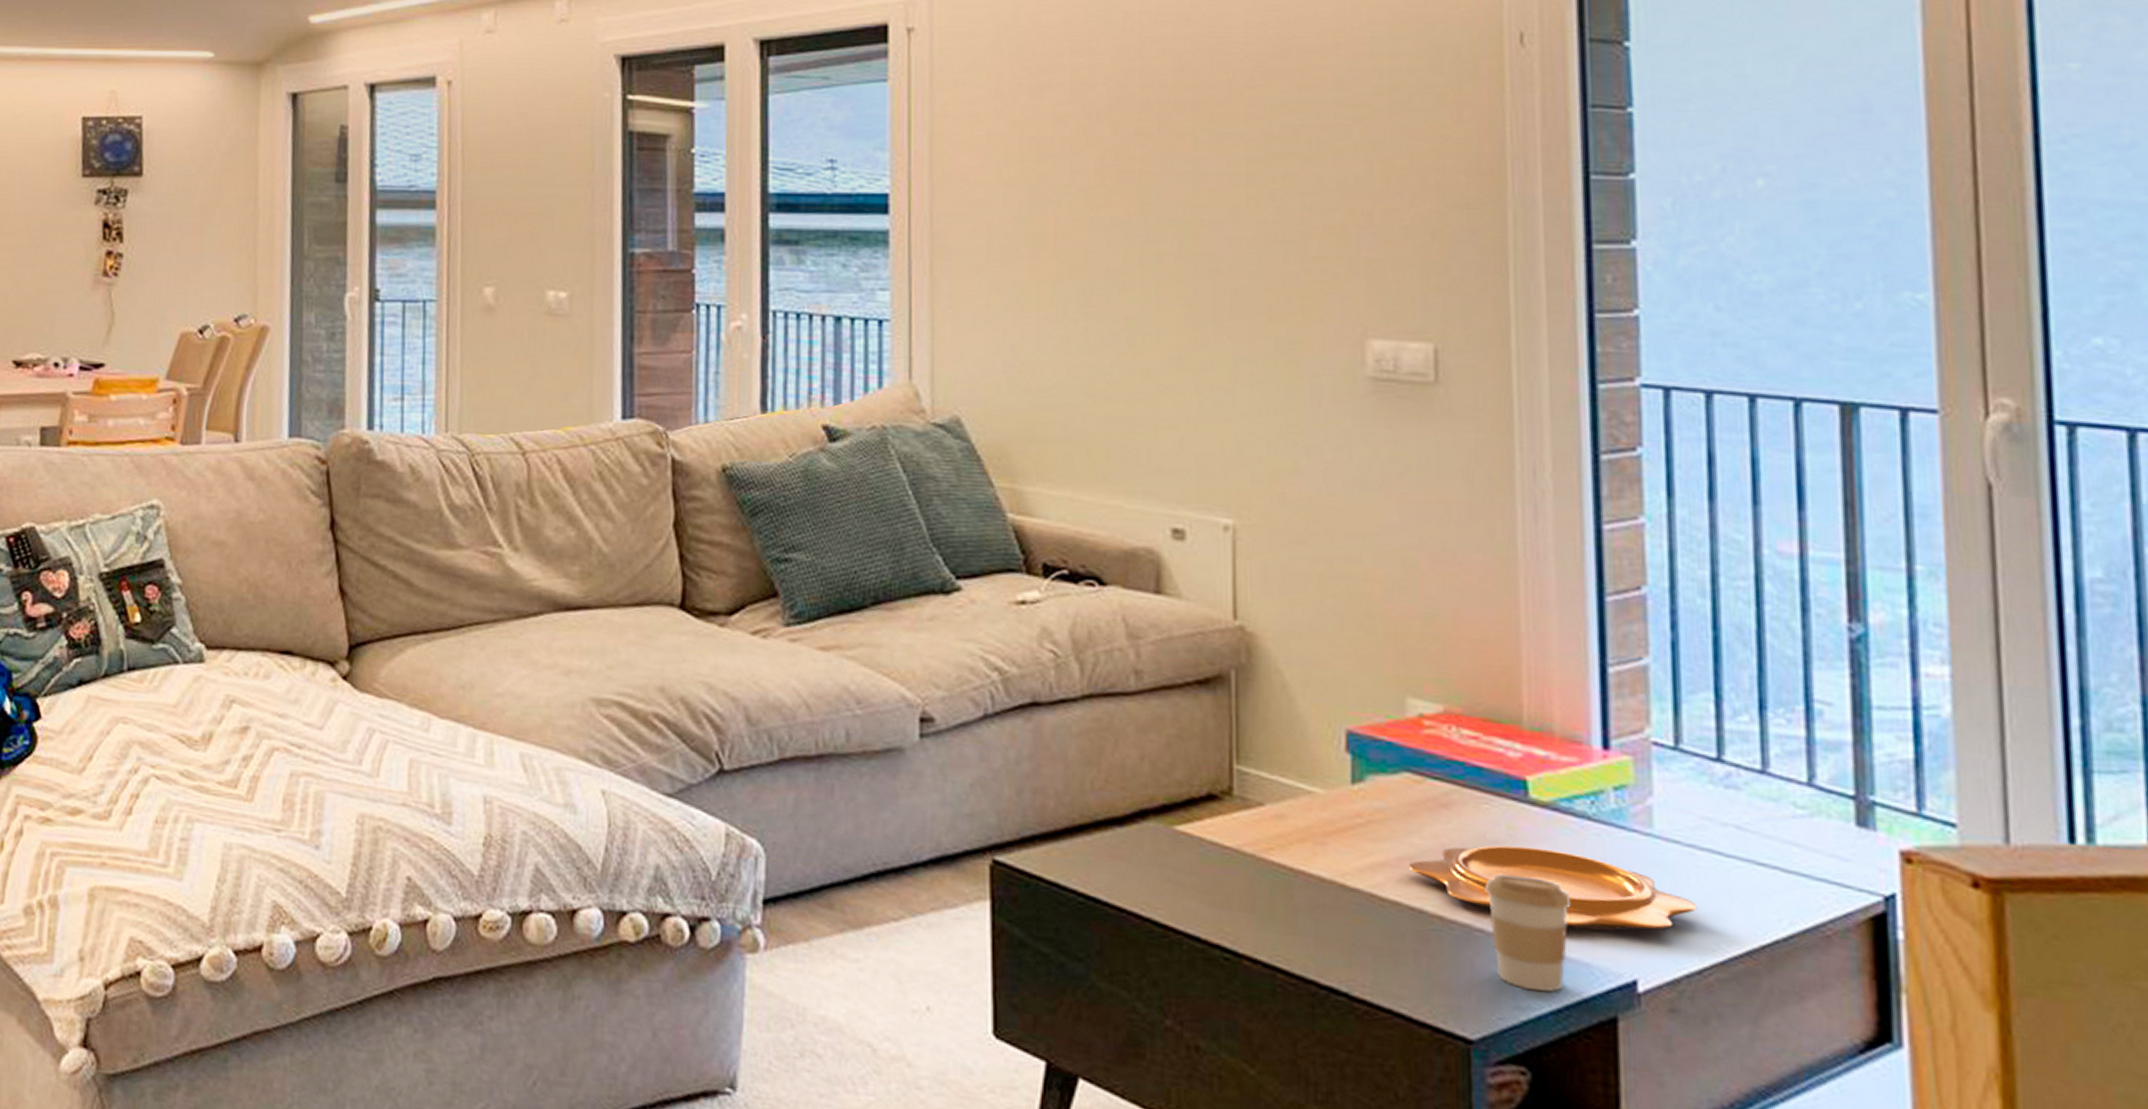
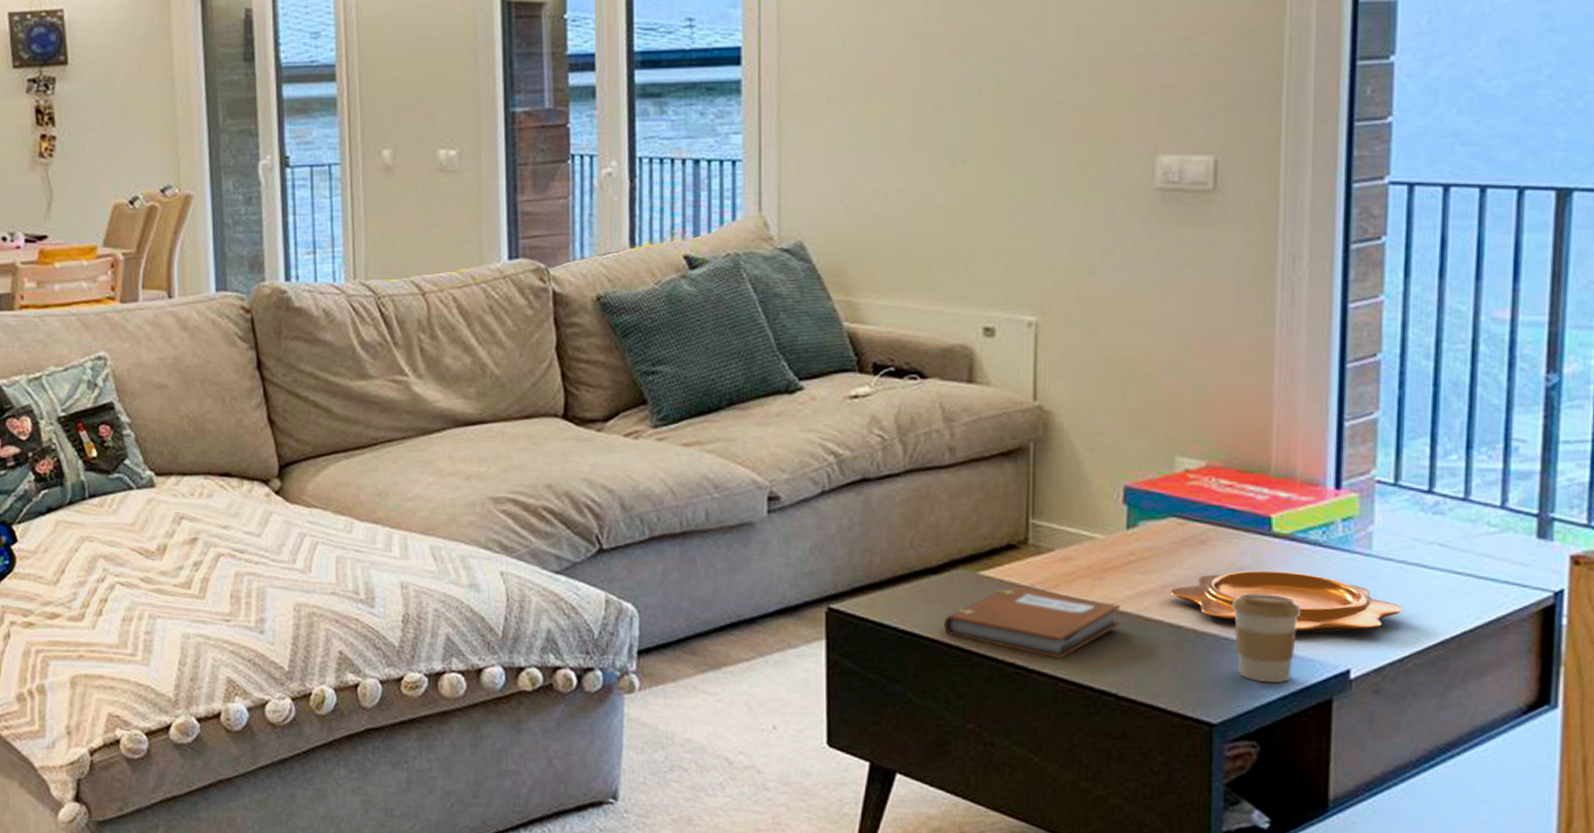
notebook: none [1134,846,1349,943] -> present [944,586,1121,659]

